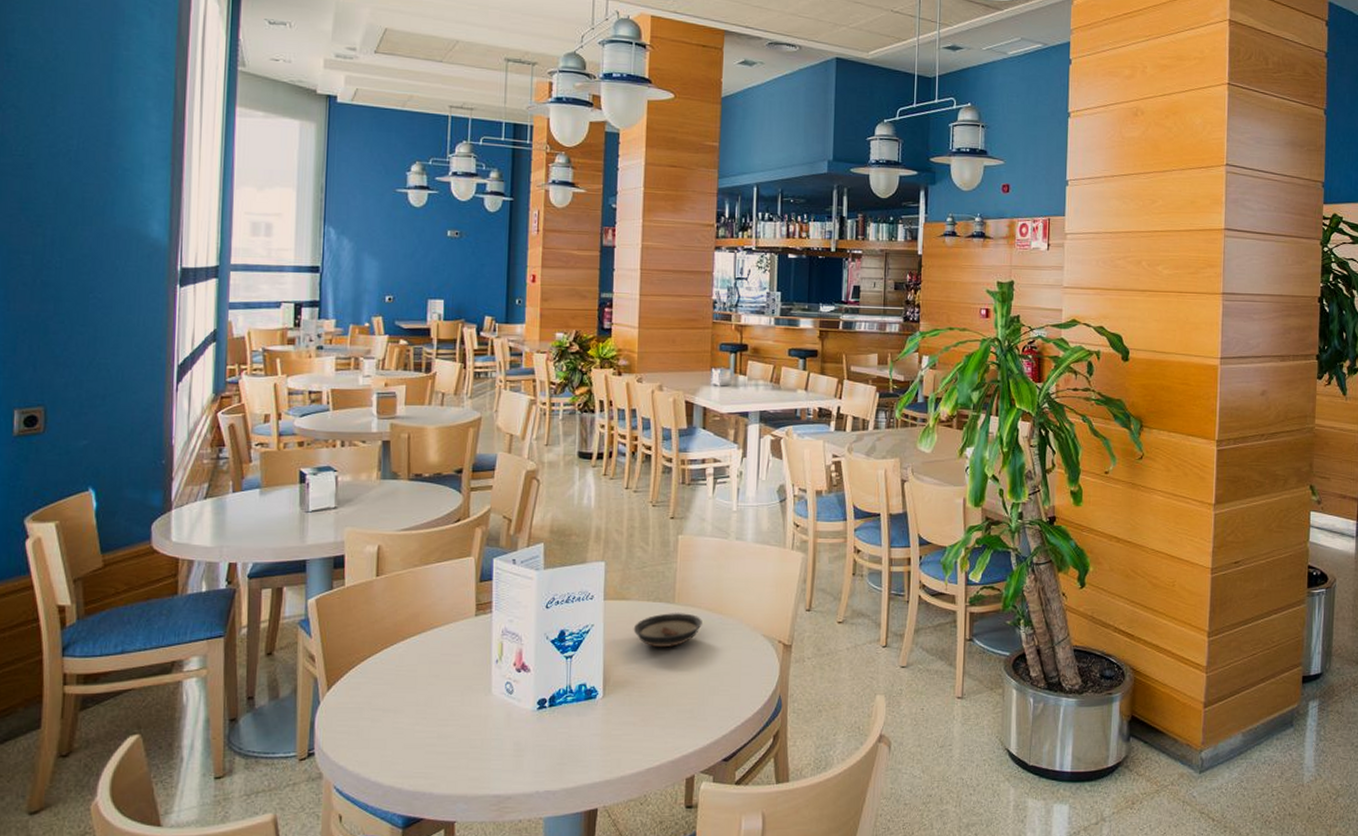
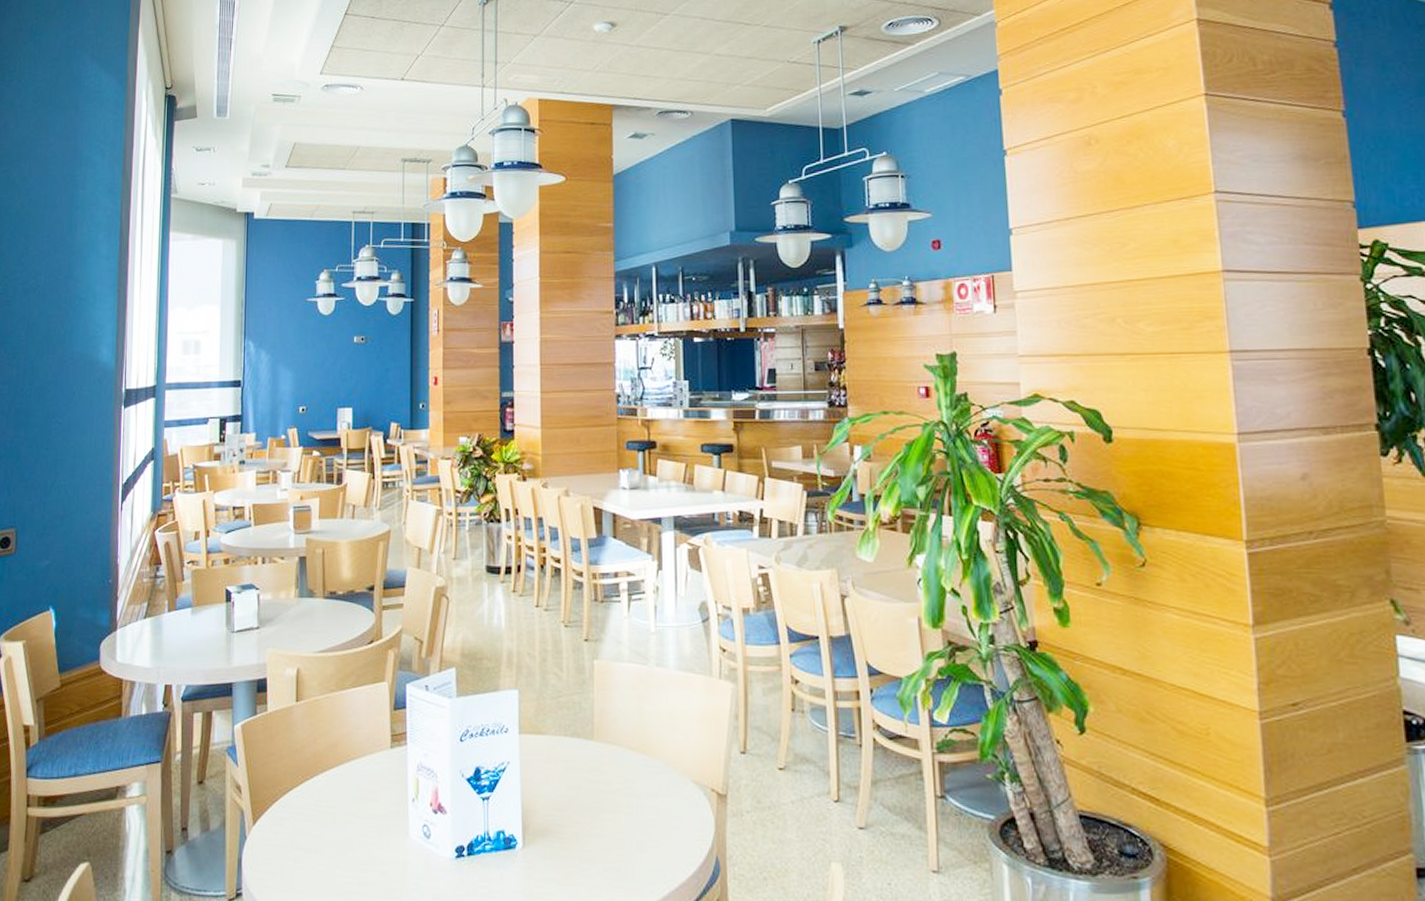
saucer: present [633,613,702,648] -> none [551,751,625,792]

